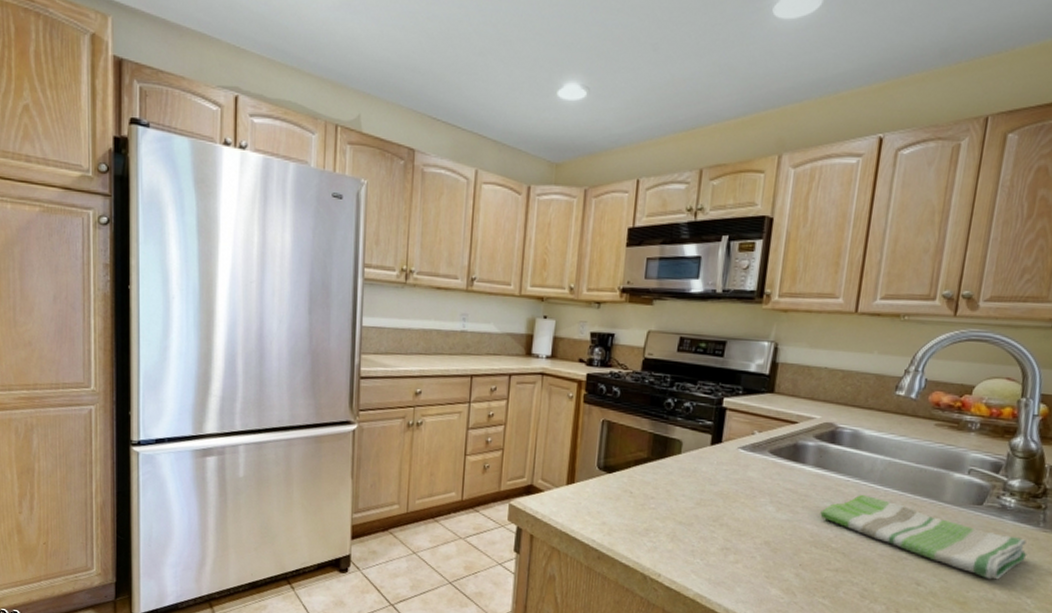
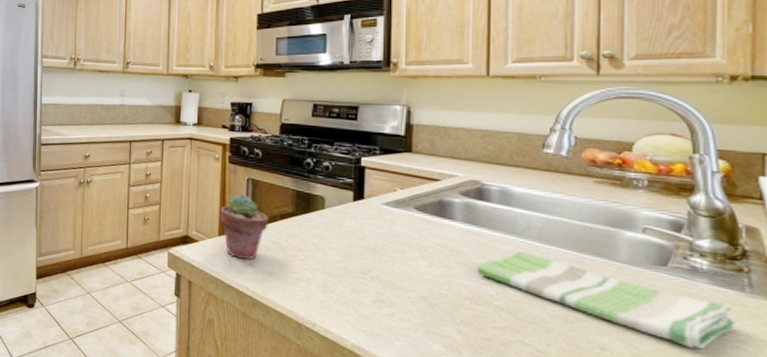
potted succulent: none [569,438,622,510] -> present [219,194,269,259]

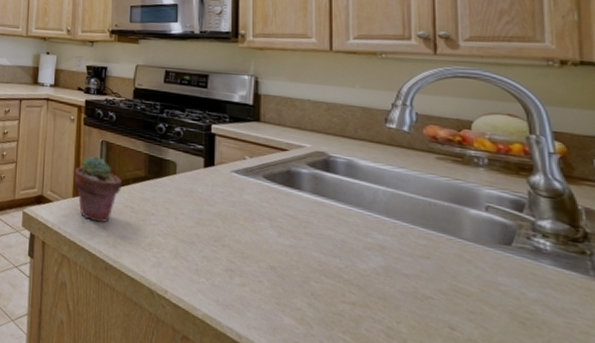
dish towel: present [477,251,736,350] -> none [325,224,582,333]

